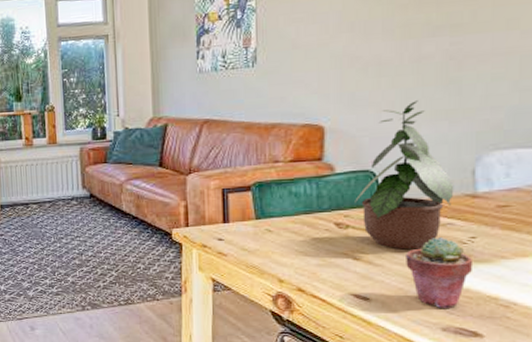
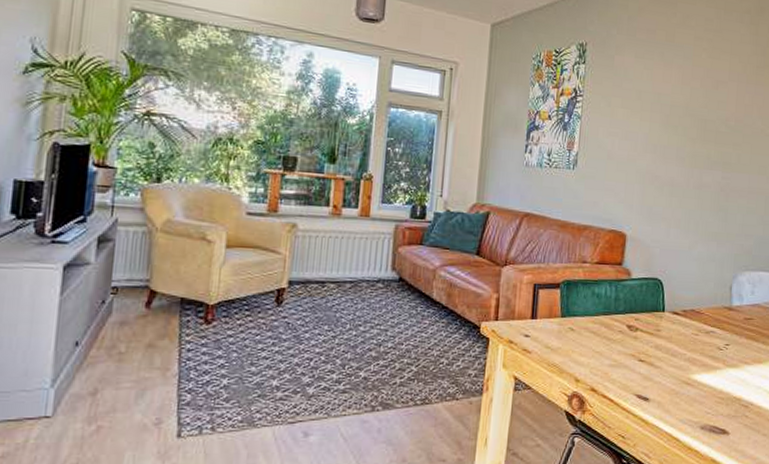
potted plant: present [355,100,454,250] -> none [644,221,717,353]
potted succulent: present [406,236,474,308] -> none [678,342,726,408]

